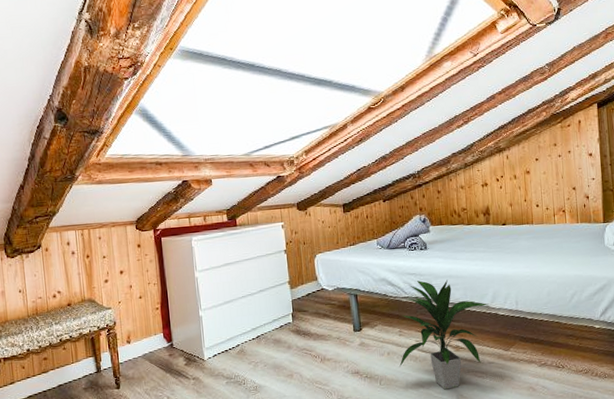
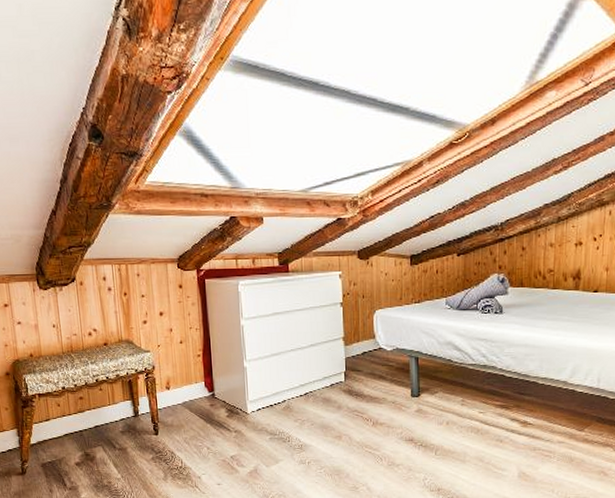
indoor plant: present [399,279,489,390] -> none [458,347,566,466]

